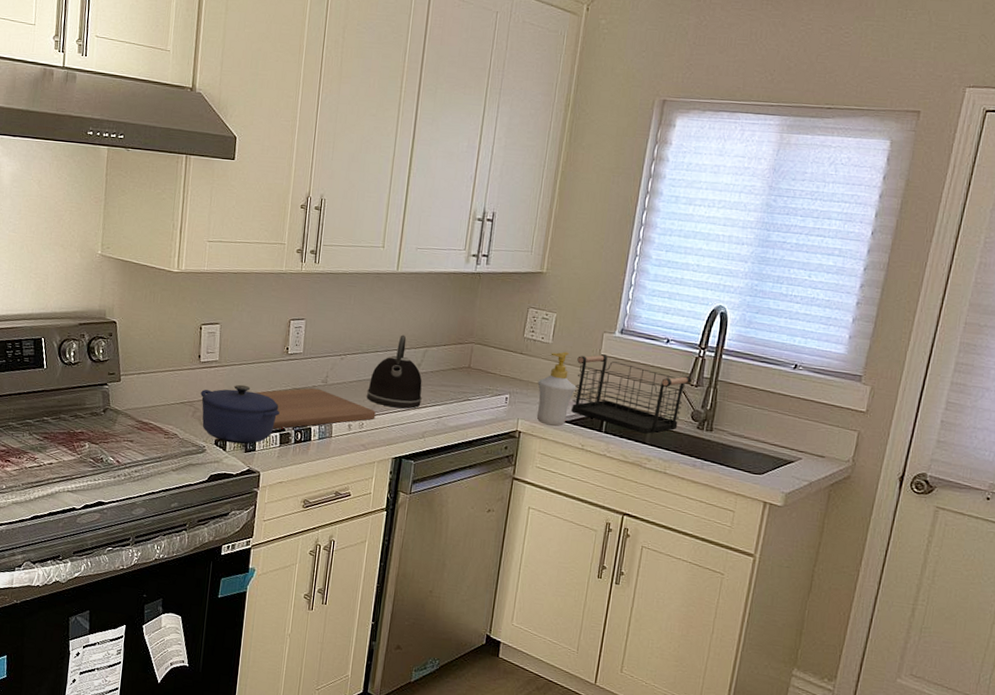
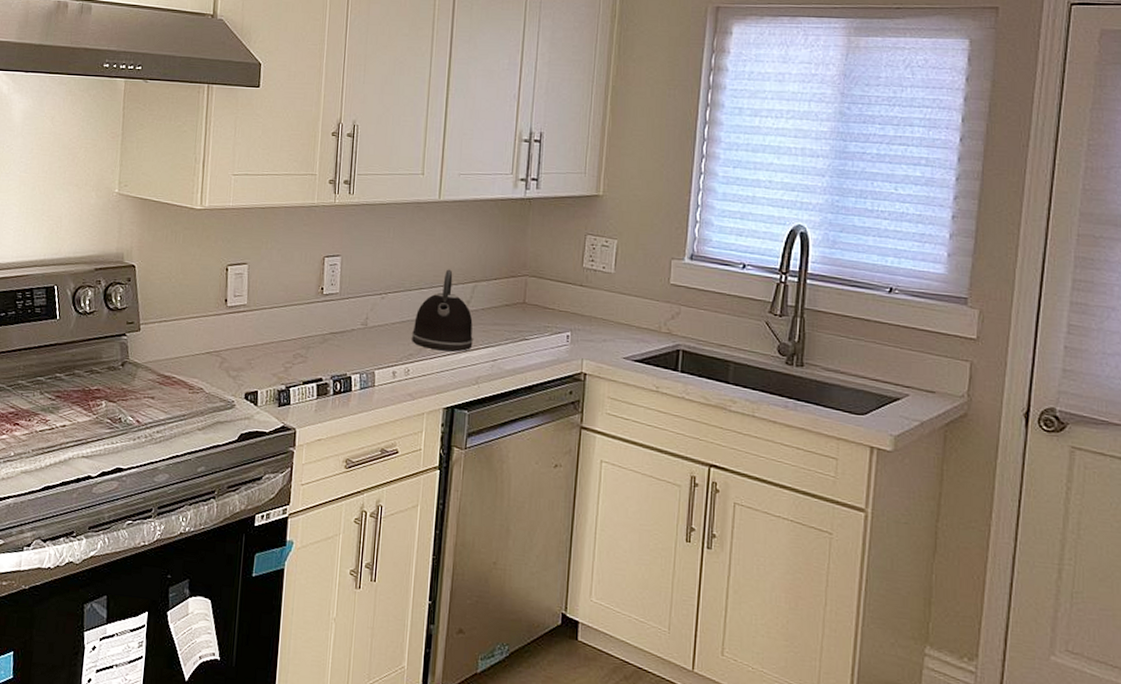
cooking pot: present [201,384,281,444] -> none [228,330,317,398]
cutting board: present [254,387,376,429] -> none [287,331,423,380]
soap bottle: present [536,351,577,427] -> none [601,282,646,367]
dish rack: present [571,354,692,434] -> none [642,283,775,372]

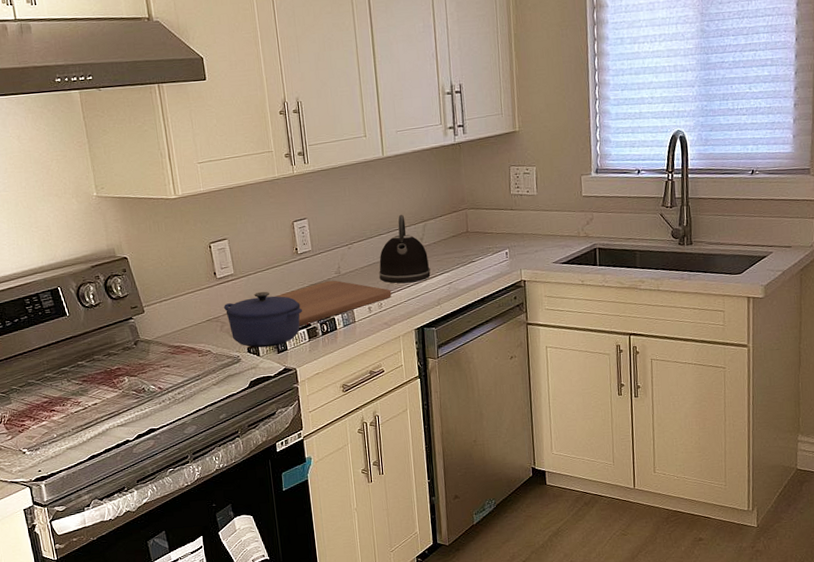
cooking pot: none [228,330,317,398] -> present [224,291,303,348]
cutting board: none [287,331,423,380] -> present [274,280,392,327]

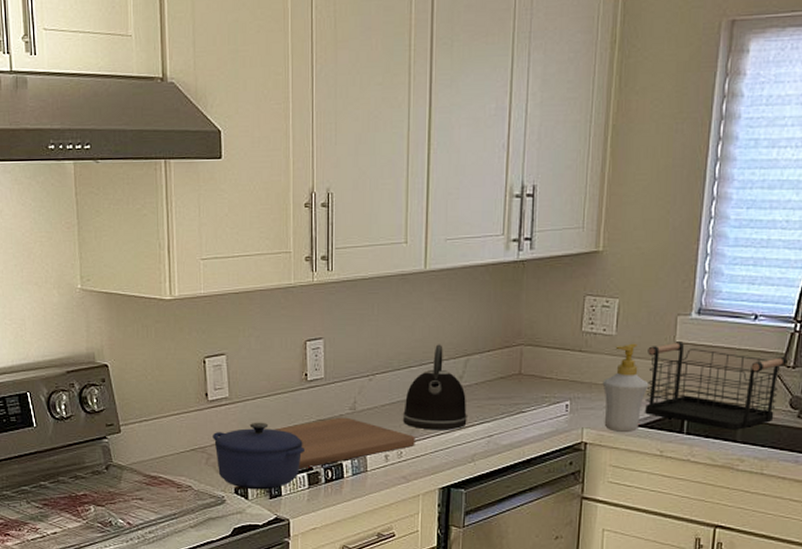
soap bottle: none [531,199,567,270] -> present [602,343,649,433]
dish rack: none [562,195,666,260] -> present [645,342,788,430]

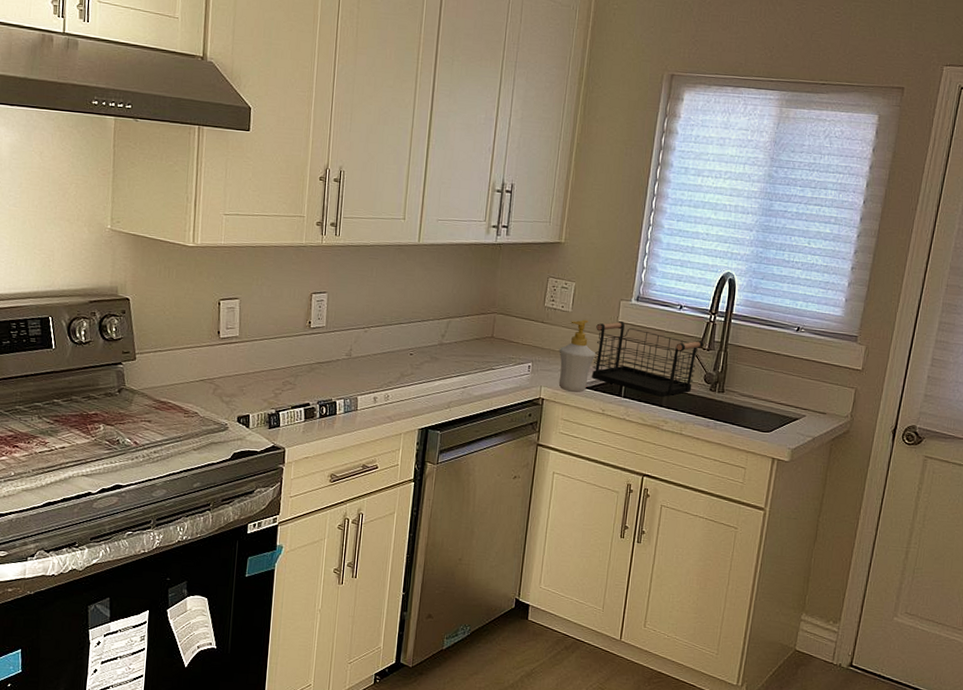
cooking pot: present [213,422,306,490] -> none [221,360,305,421]
cutting board: present [273,417,415,469] -> none [276,361,401,404]
kettle: present [402,344,467,430] -> none [391,306,447,380]

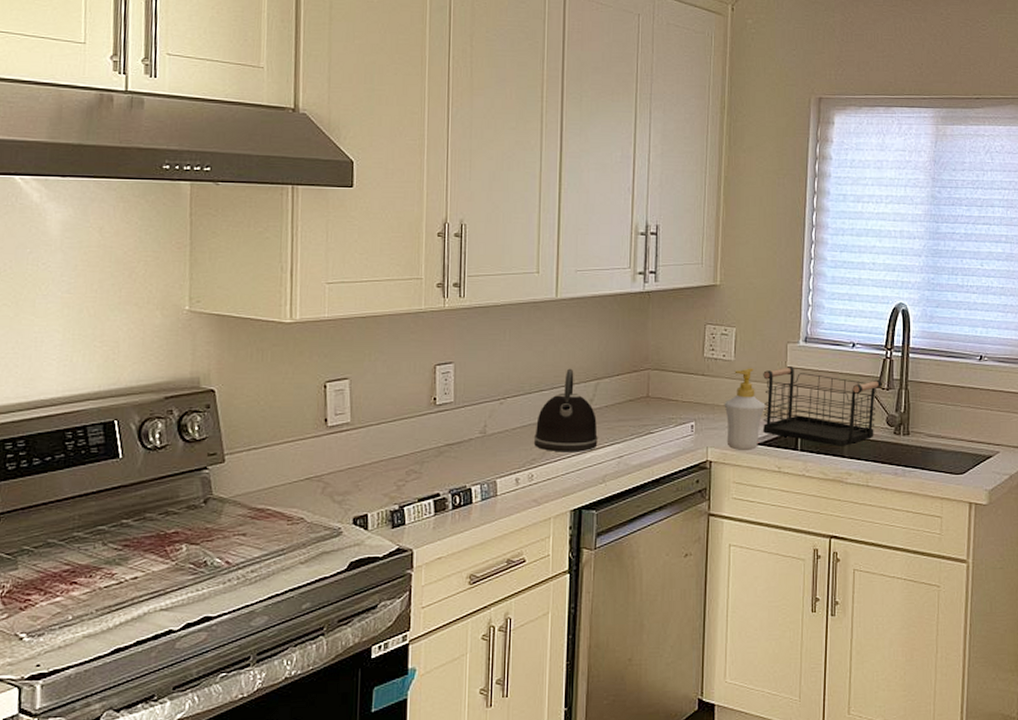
kettle: none [391,306,447,380] -> present [533,368,598,452]

